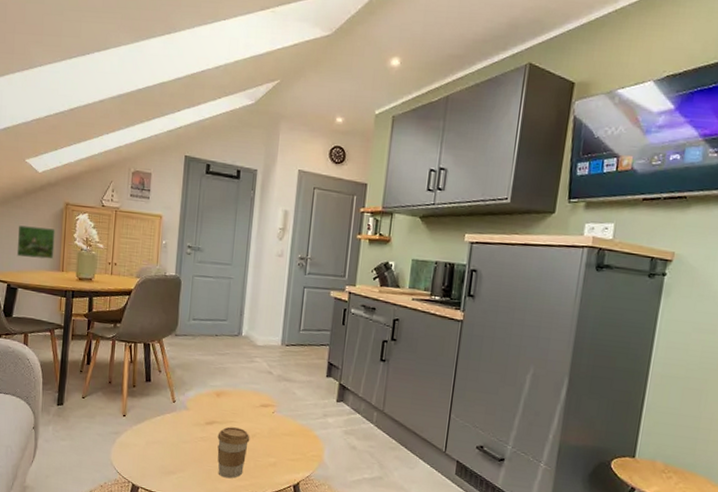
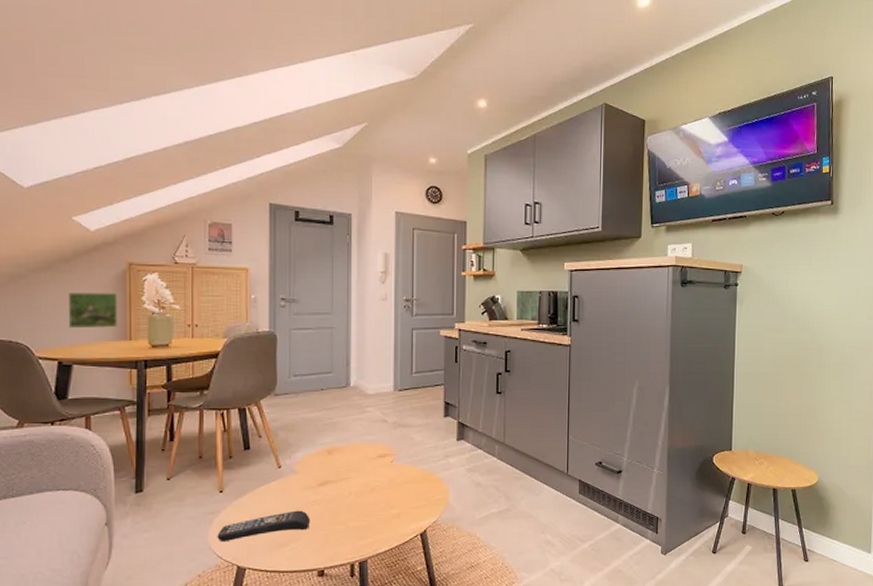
remote control: none [118,443,197,462] -> present [217,510,311,541]
coffee cup: present [217,426,250,479] -> none [333,484,369,540]

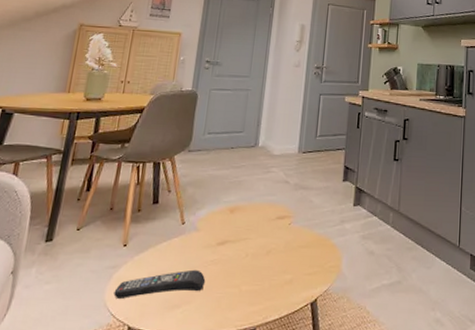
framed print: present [67,292,118,329] -> none [17,47,66,82]

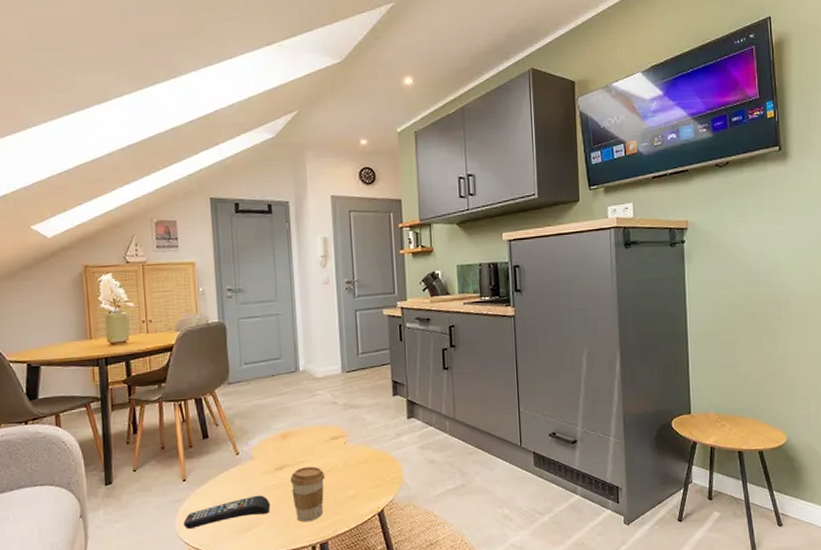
coffee cup: none [229,245,265,305] -> present [290,466,325,522]

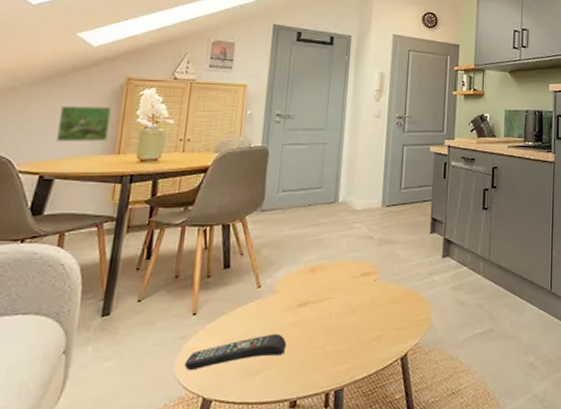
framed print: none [31,295,79,332] -> present [55,106,112,143]
coffee cup: present [290,466,325,522] -> none [312,304,350,366]

